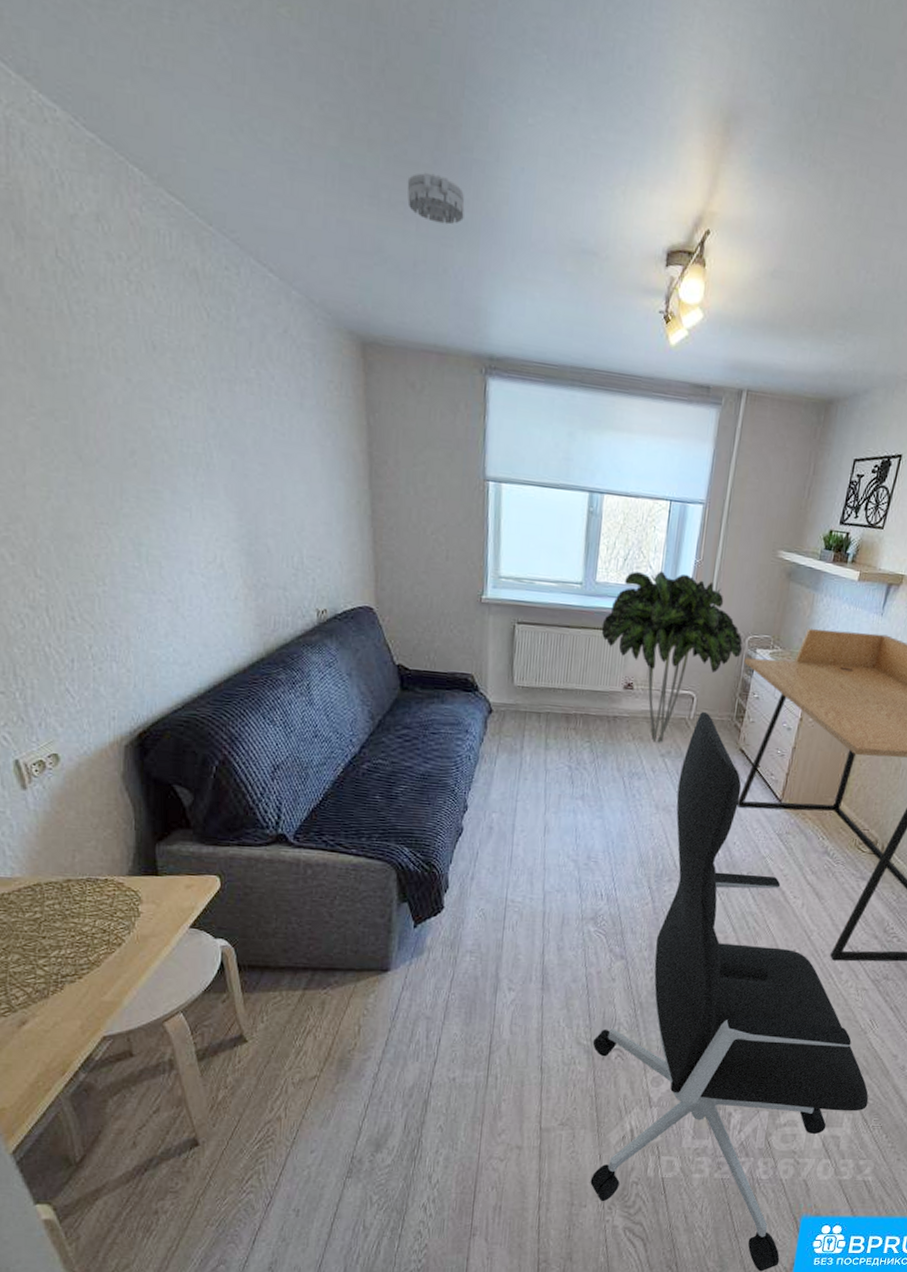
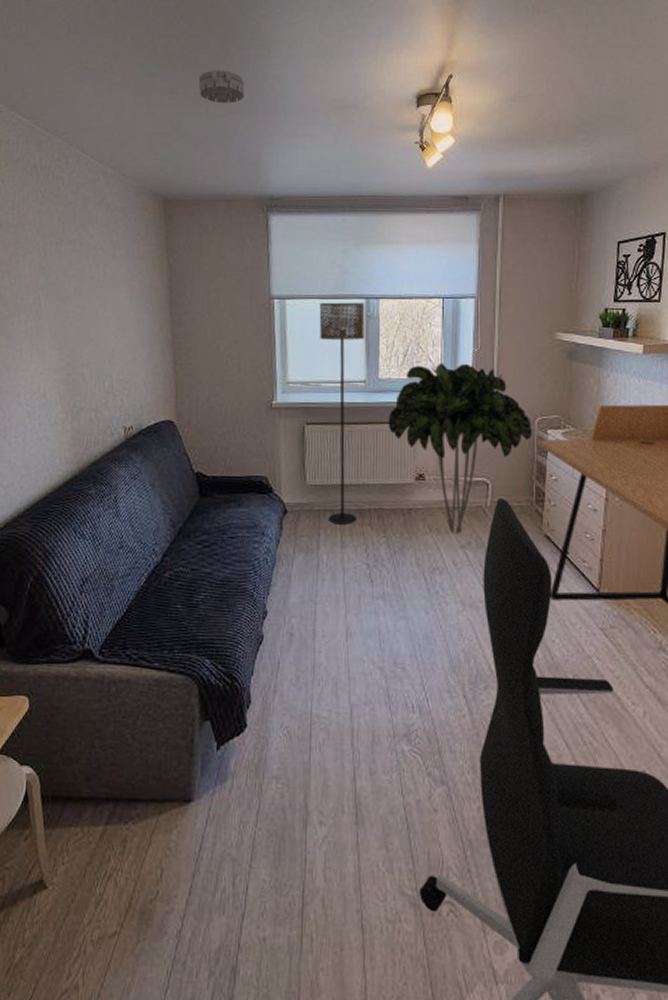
floor lamp: none [533,491,588,728] -> present [319,302,365,525]

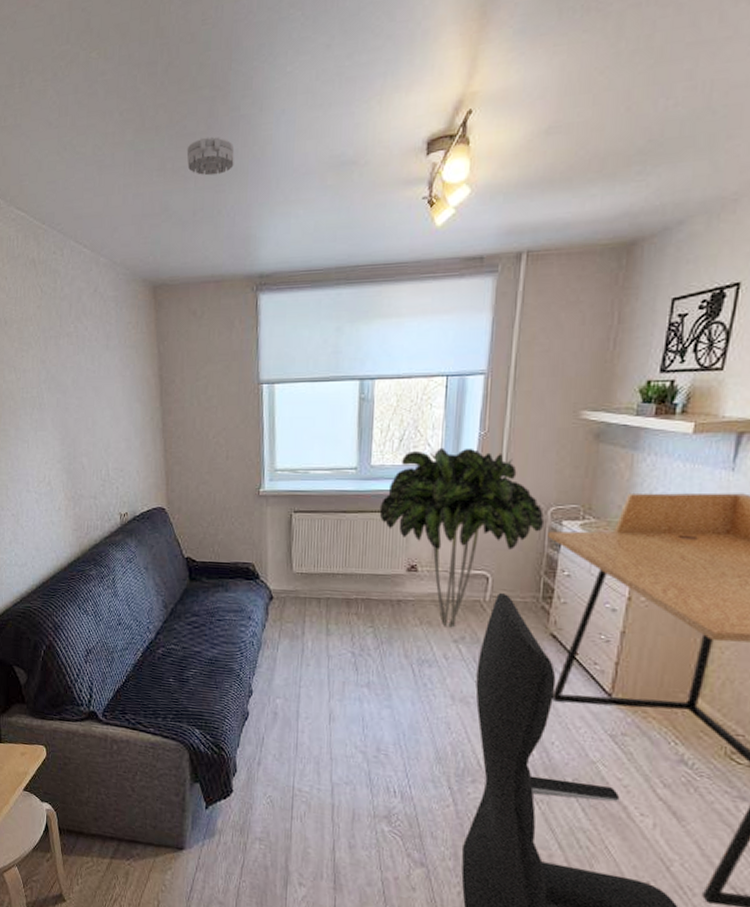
floor lamp: present [319,302,365,525] -> none [309,384,359,613]

